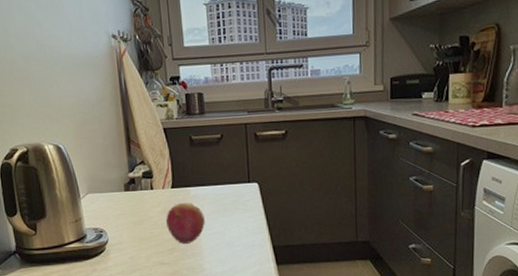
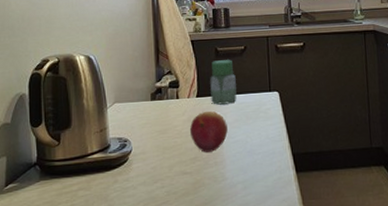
jar: none [185,149,214,196] -> present [210,60,237,105]

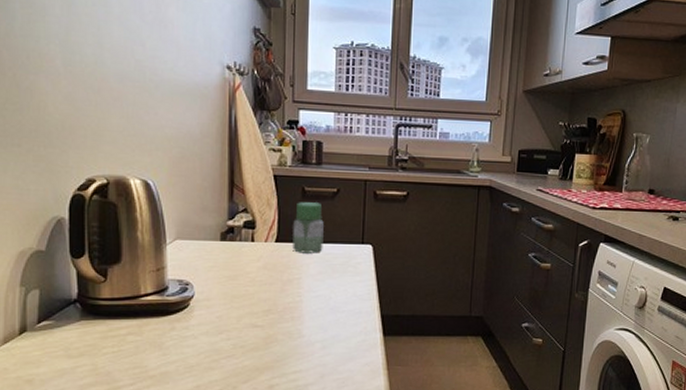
fruit: present [190,111,228,153] -> none [265,260,309,305]

